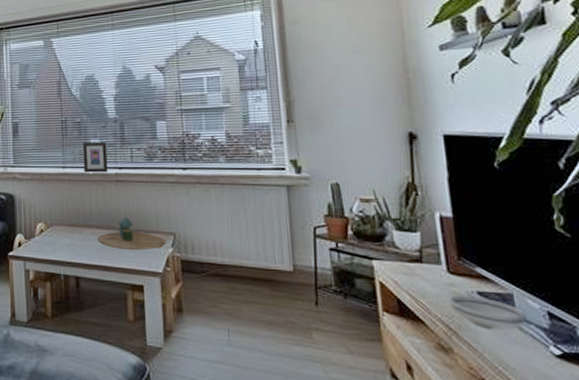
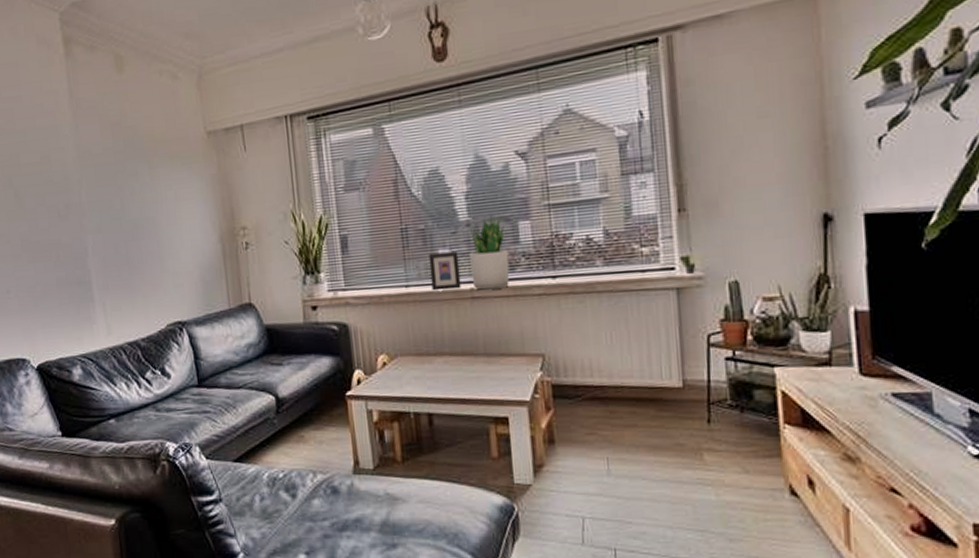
decorative tray: present [97,216,167,251] -> none [452,339,535,378]
planter: none [116,115,148,175] -> present [468,215,510,290]
bowl: present [449,296,526,331] -> none [860,398,944,434]

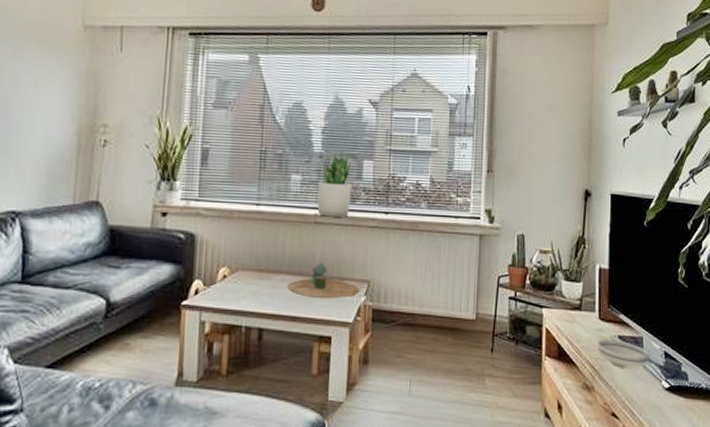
picture frame: present [428,252,462,291] -> none [280,178,309,213]
decorative tray: none [452,339,535,378] -> present [287,262,360,299]
bowl: none [860,398,944,434] -> present [597,340,649,369]

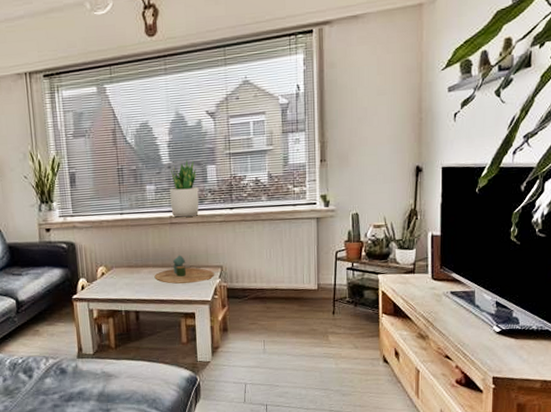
bowl: present [597,340,649,369] -> none [431,295,481,319]

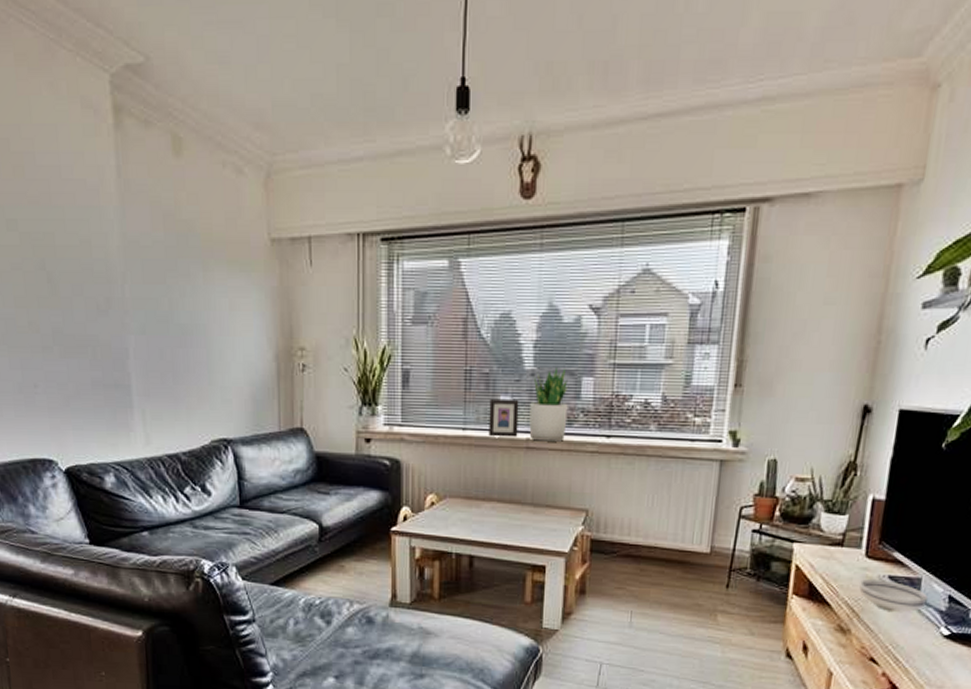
picture frame: none [139,188,163,218] -> present [488,400,519,437]
decorative tray: present [154,255,215,284] -> none [498,489,577,528]
bowl: none [431,295,481,319] -> present [859,579,928,613]

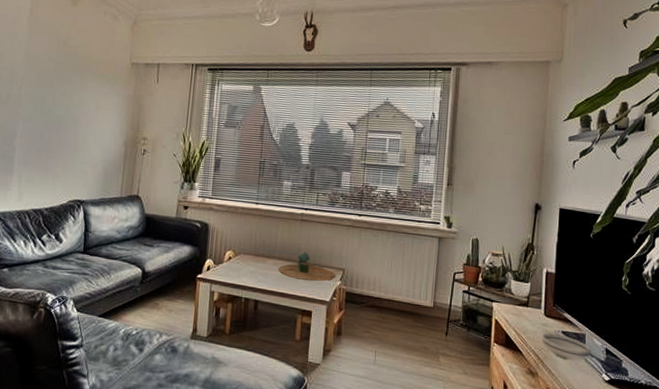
picture frame: present [488,400,519,437] -> none [274,183,297,212]
decorative tray: none [498,489,577,528] -> present [278,251,337,282]
planter: present [529,368,569,442] -> none [303,164,333,217]

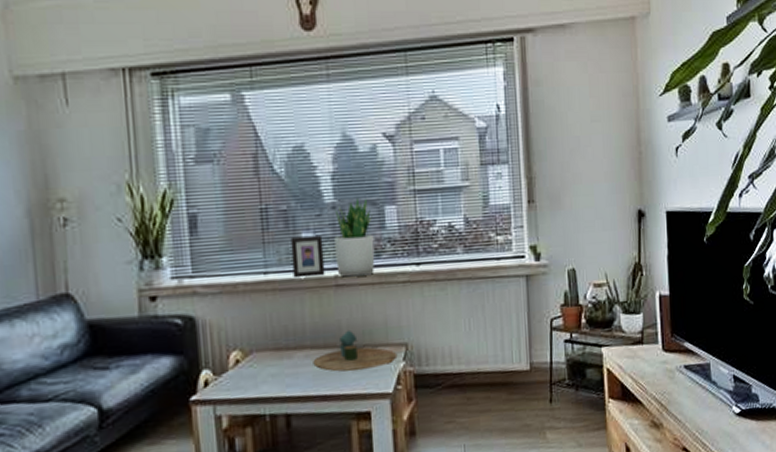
picture frame: none [274,183,297,212] -> present [290,236,325,278]
planter: none [303,164,333,217] -> present [334,198,375,277]
bowl: present [542,333,591,361] -> none [663,370,718,400]

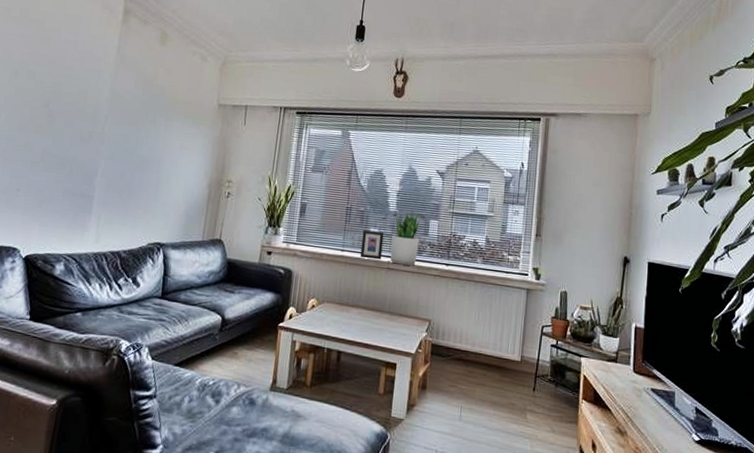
decorative tray: present [313,329,398,372] -> none [362,301,422,333]

